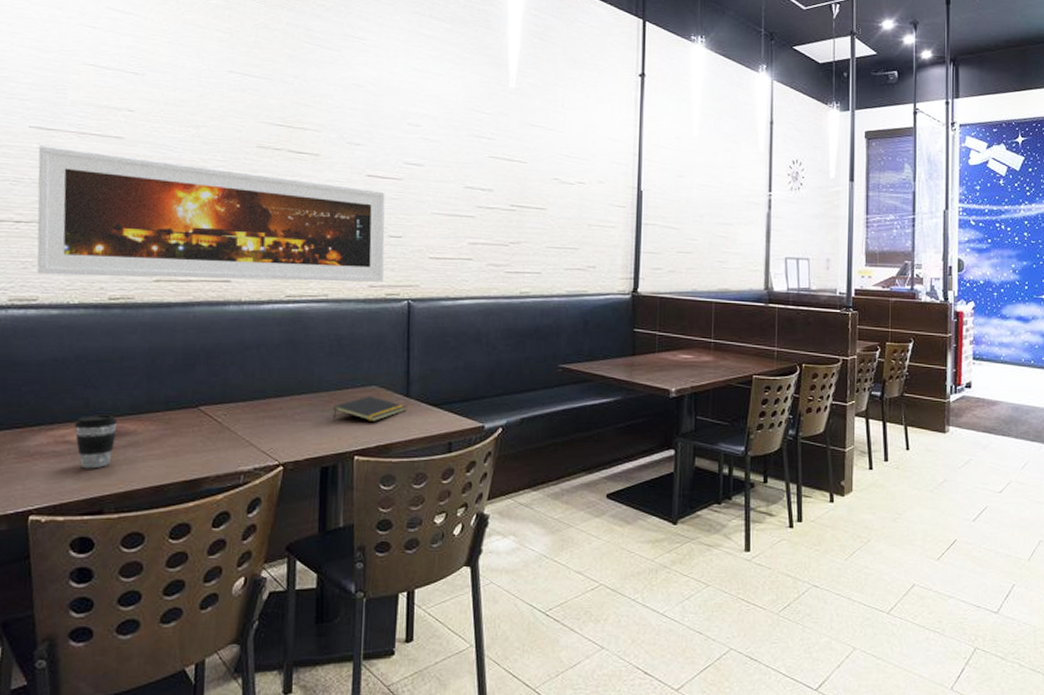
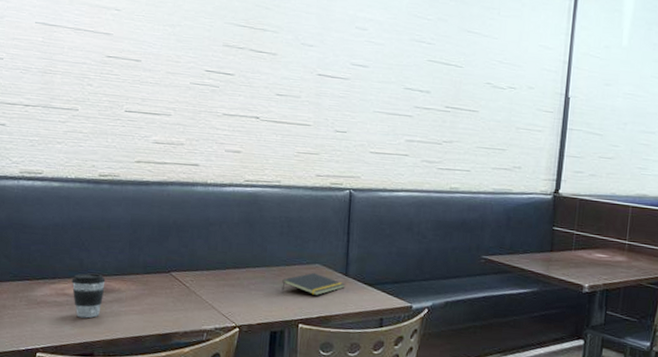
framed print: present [37,145,386,282] -> none [42,39,334,172]

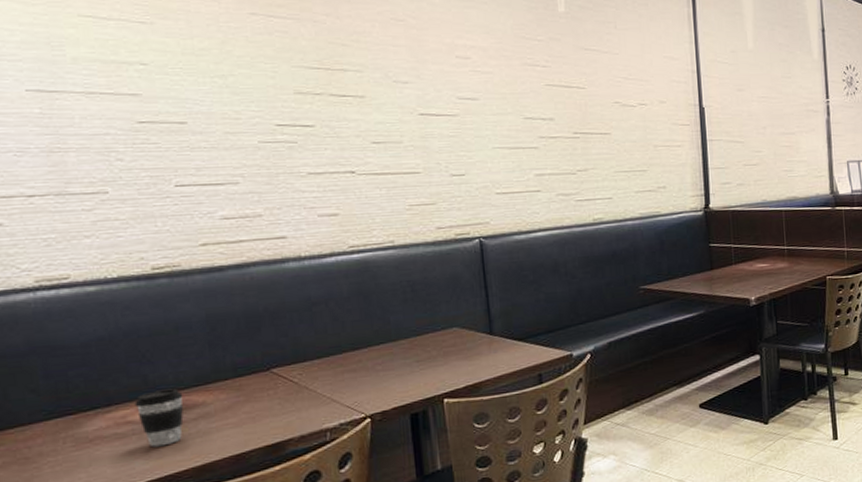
notepad: present [281,272,346,295] -> none [415,337,492,365]

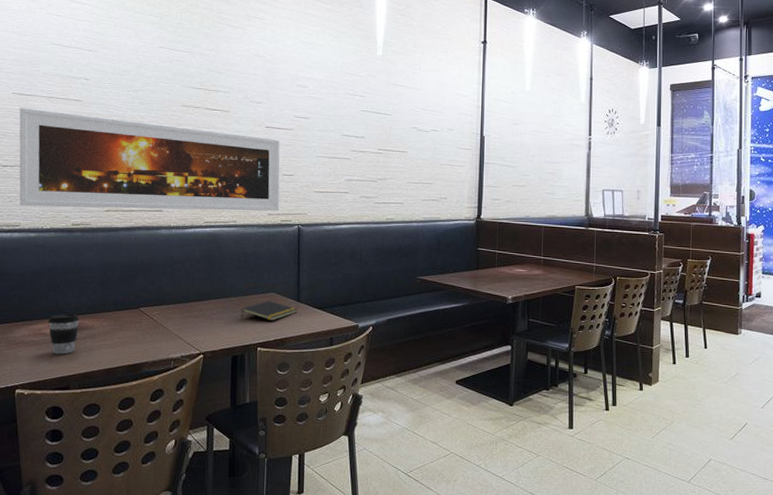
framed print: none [42,110,452,251] -> present [19,107,280,211]
notepad: none [415,337,492,365] -> present [241,300,298,321]

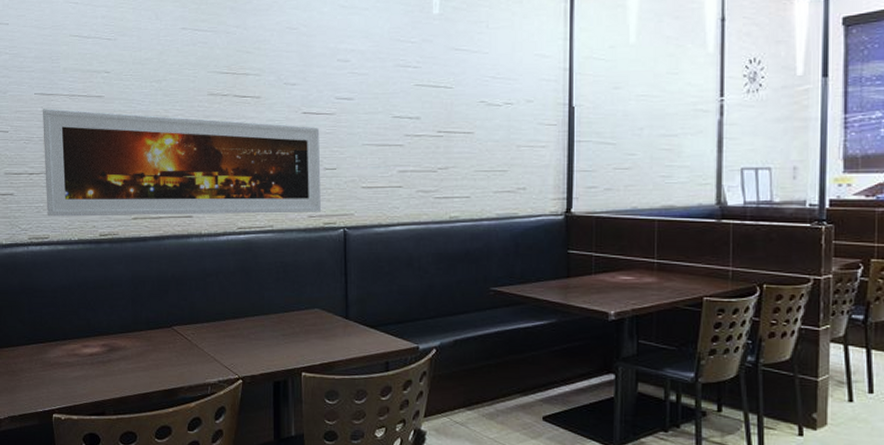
coffee cup: present [48,313,80,355] -> none [81,332,112,378]
notepad: present [241,300,298,321] -> none [282,317,347,341]

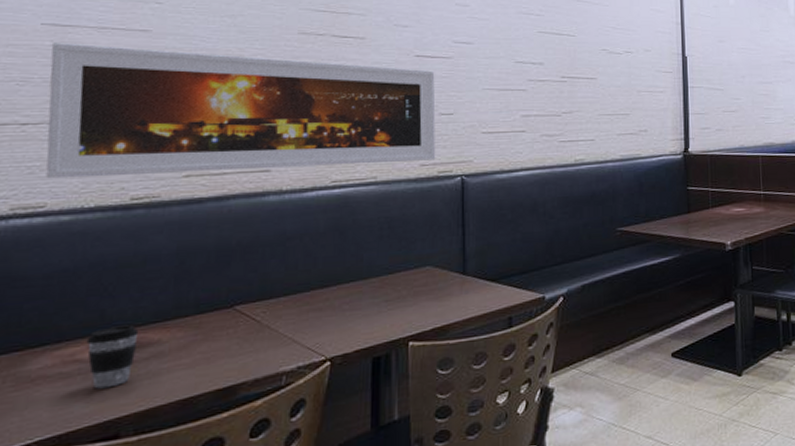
coffee cup: none [81,332,112,378] -> present [86,325,139,389]

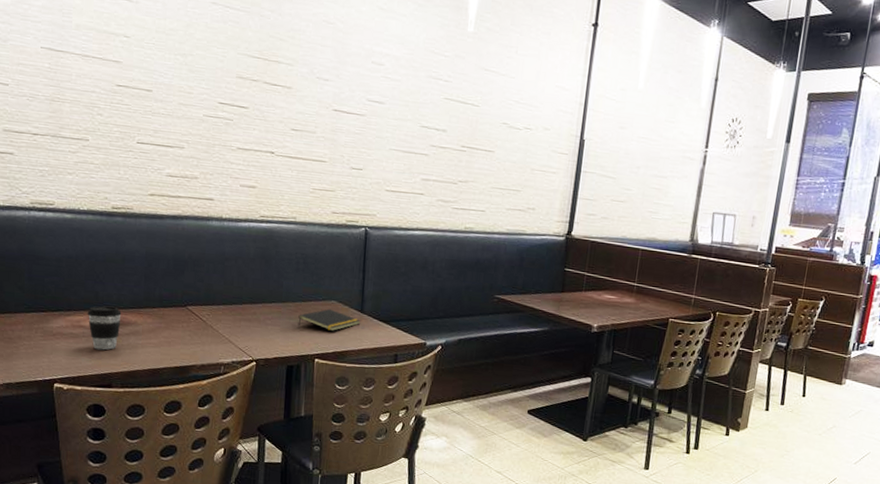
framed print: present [45,43,436,179] -> none [50,65,349,210]
notepad: none [384,276,464,305] -> present [298,308,361,331]

